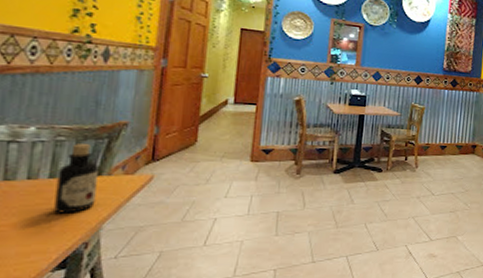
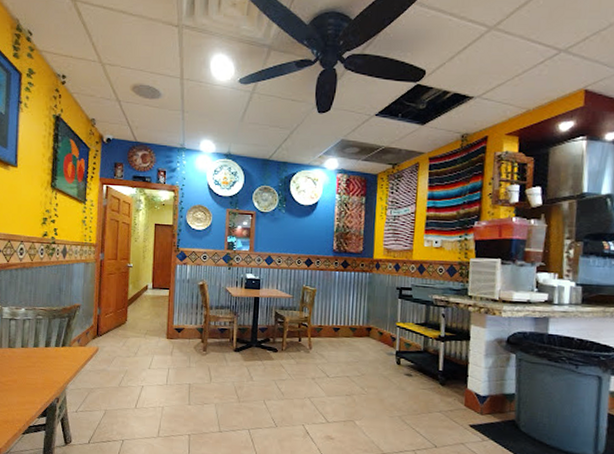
bottle: present [54,144,98,213] -> none [38,321,63,375]

